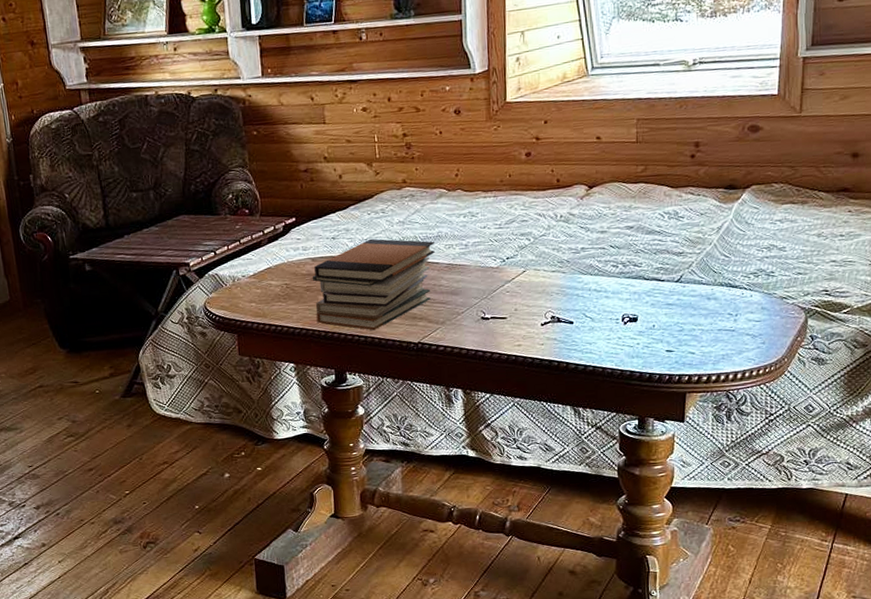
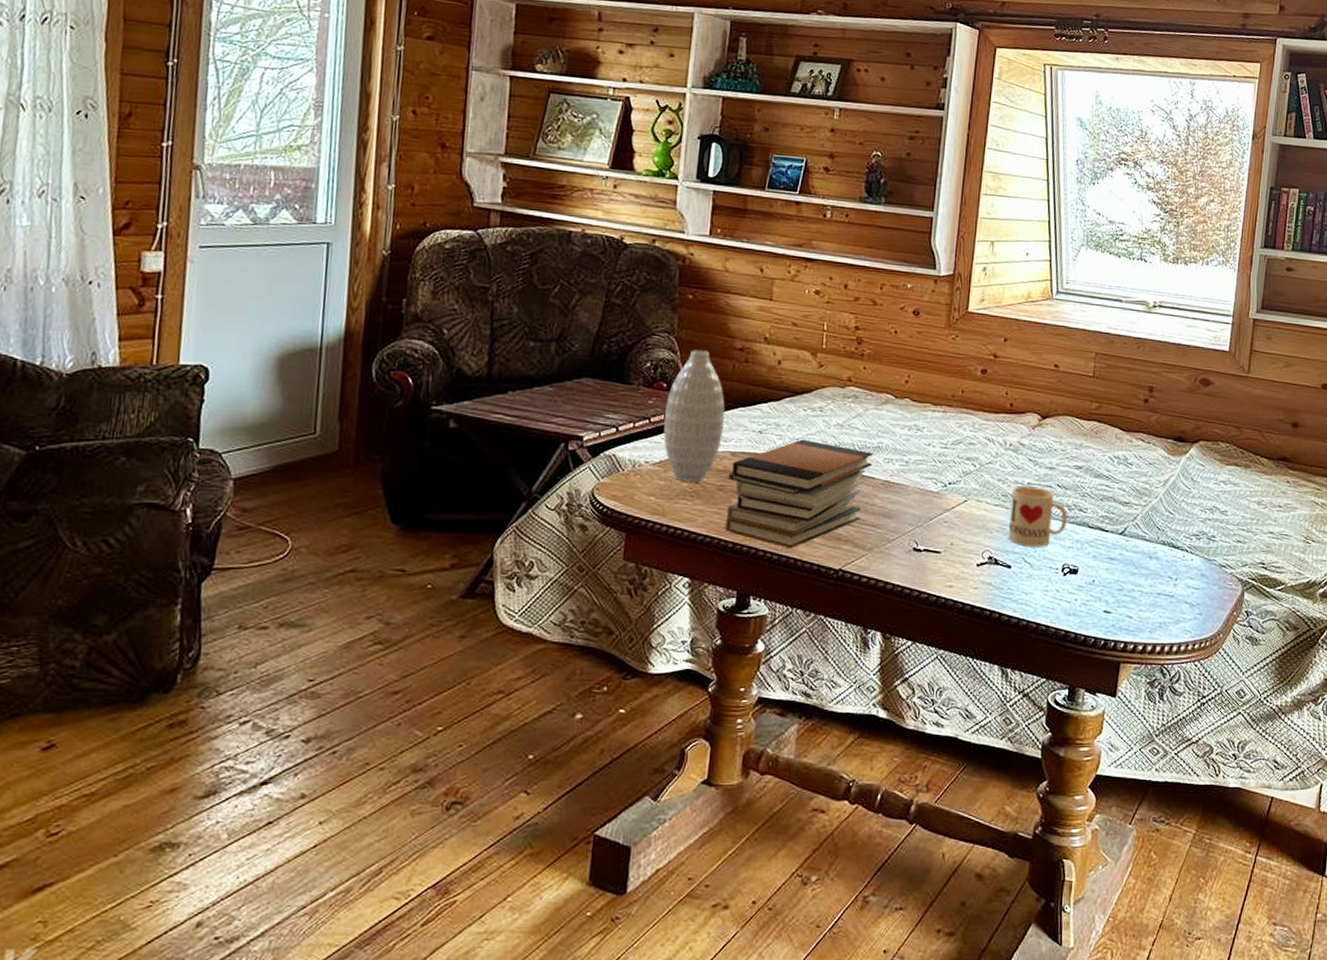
vase: none [250,176,302,288] -> present [663,350,725,482]
mug: none [567,250,623,304] -> present [1007,486,1067,547]

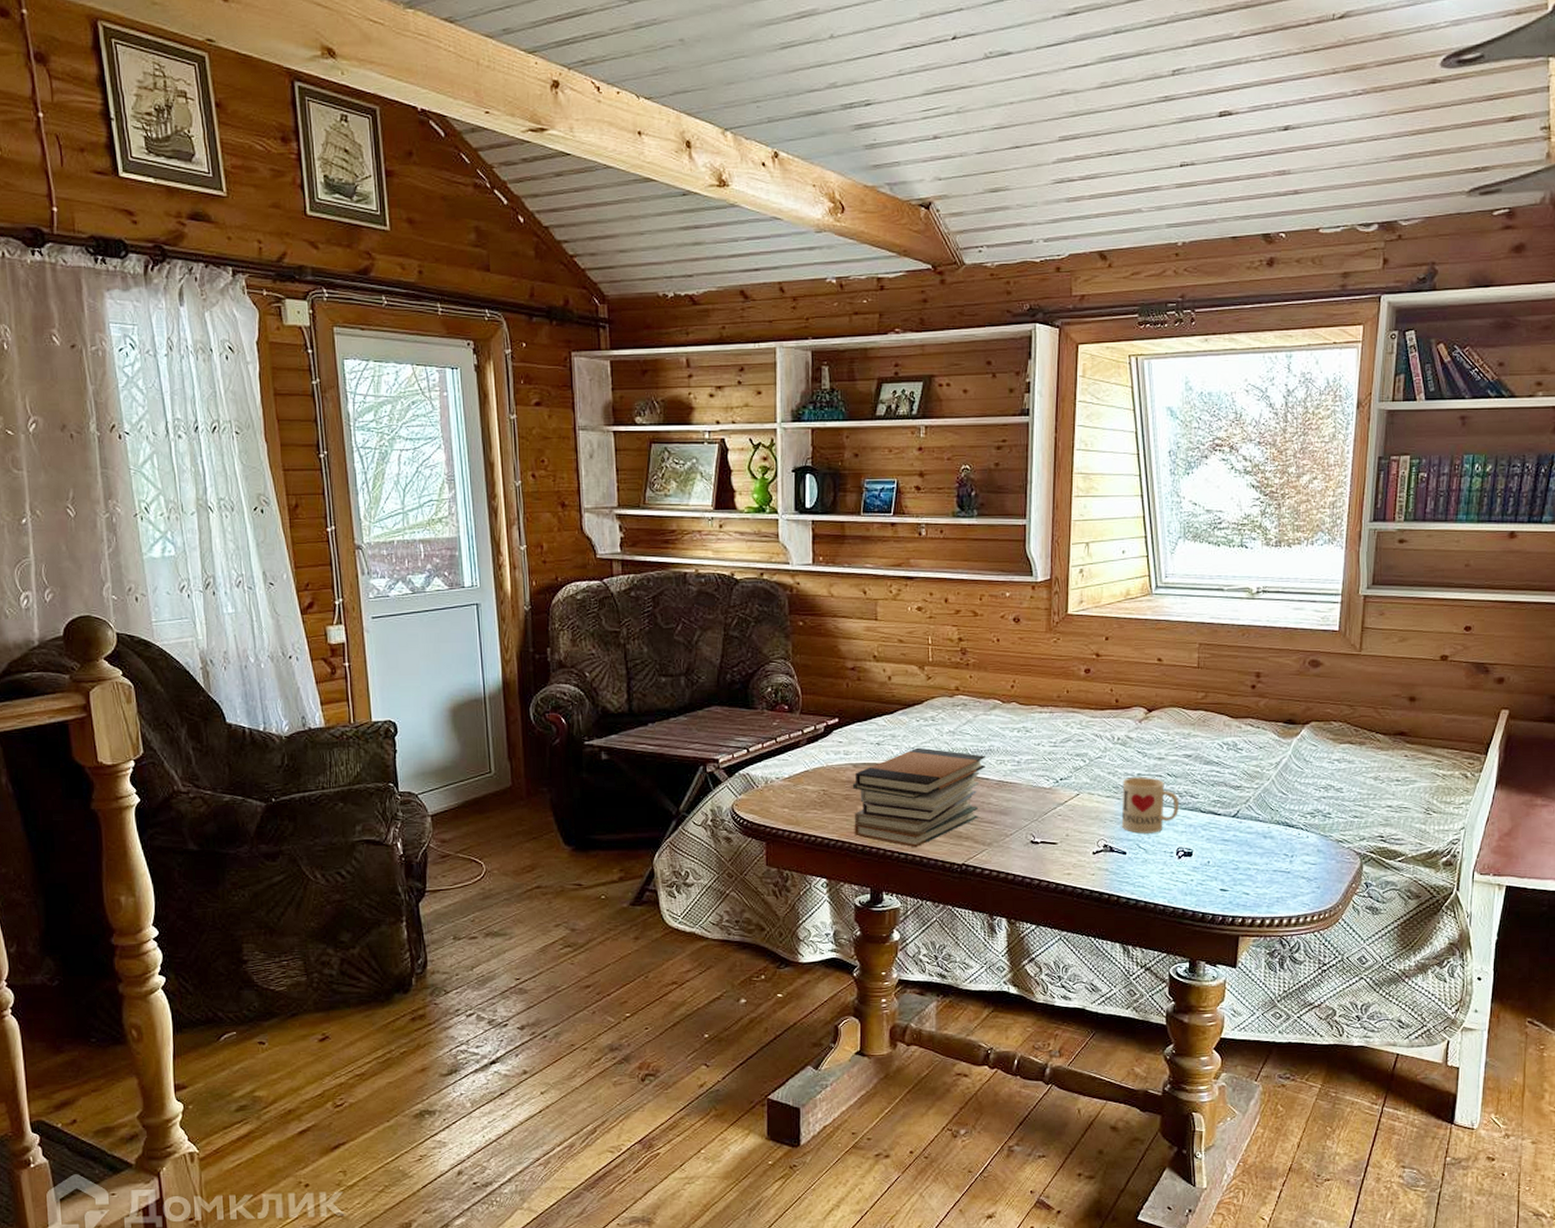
vase: present [663,350,725,482] -> none [789,672,843,794]

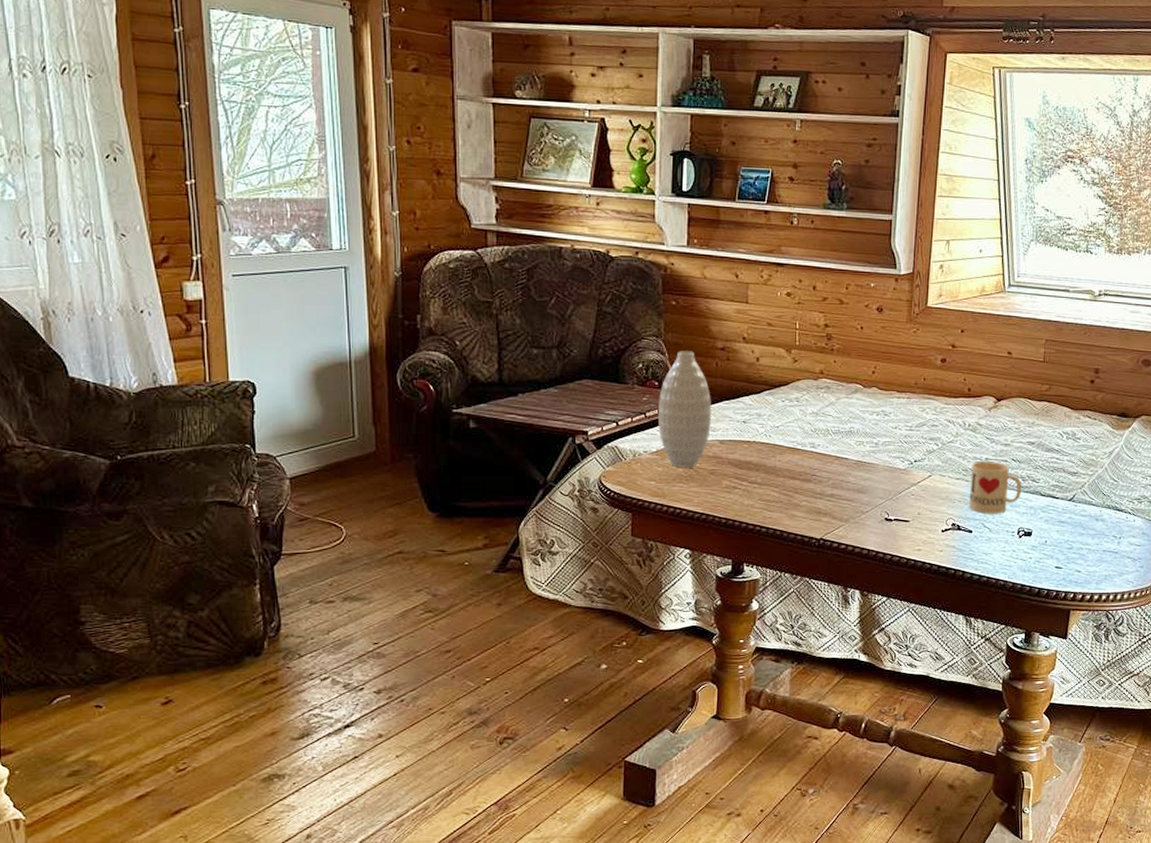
vase: none [789,672,843,794] -> present [658,351,711,468]
book stack: present [852,747,985,848] -> none [718,427,846,522]

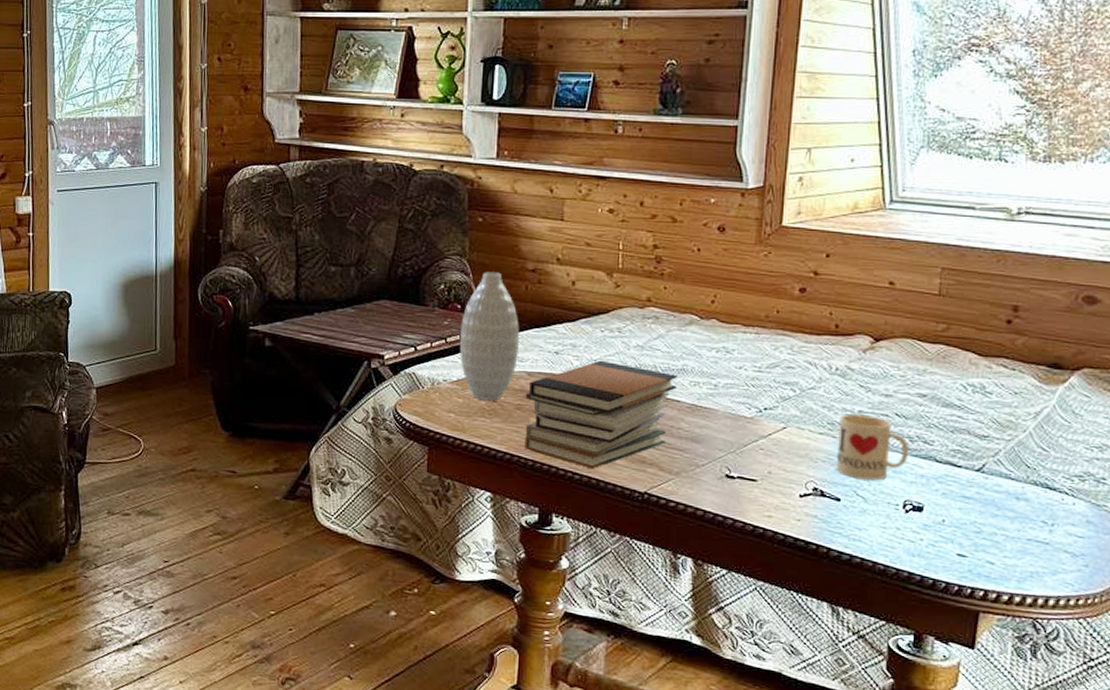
book stack: none [718,427,846,522] -> present [524,360,677,470]

